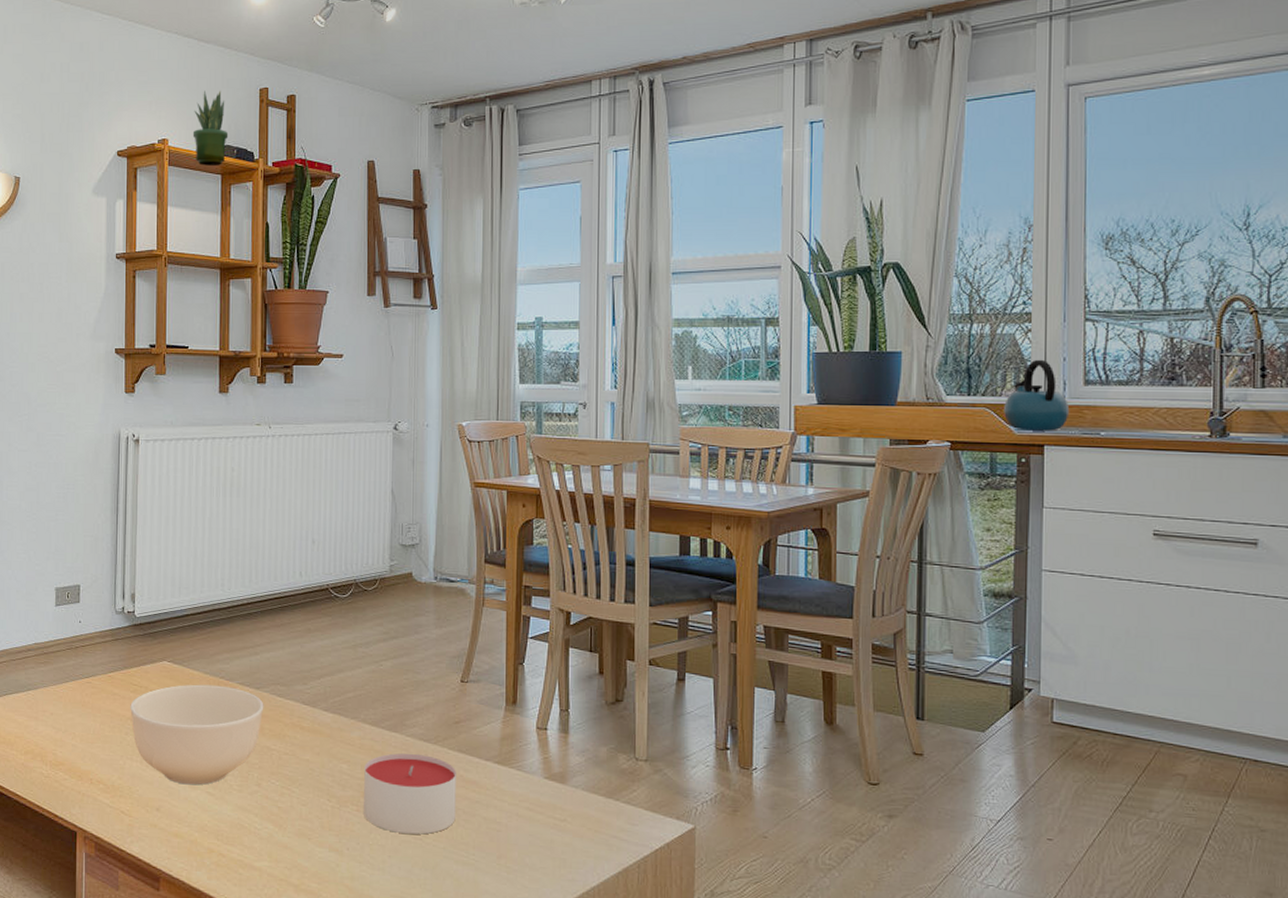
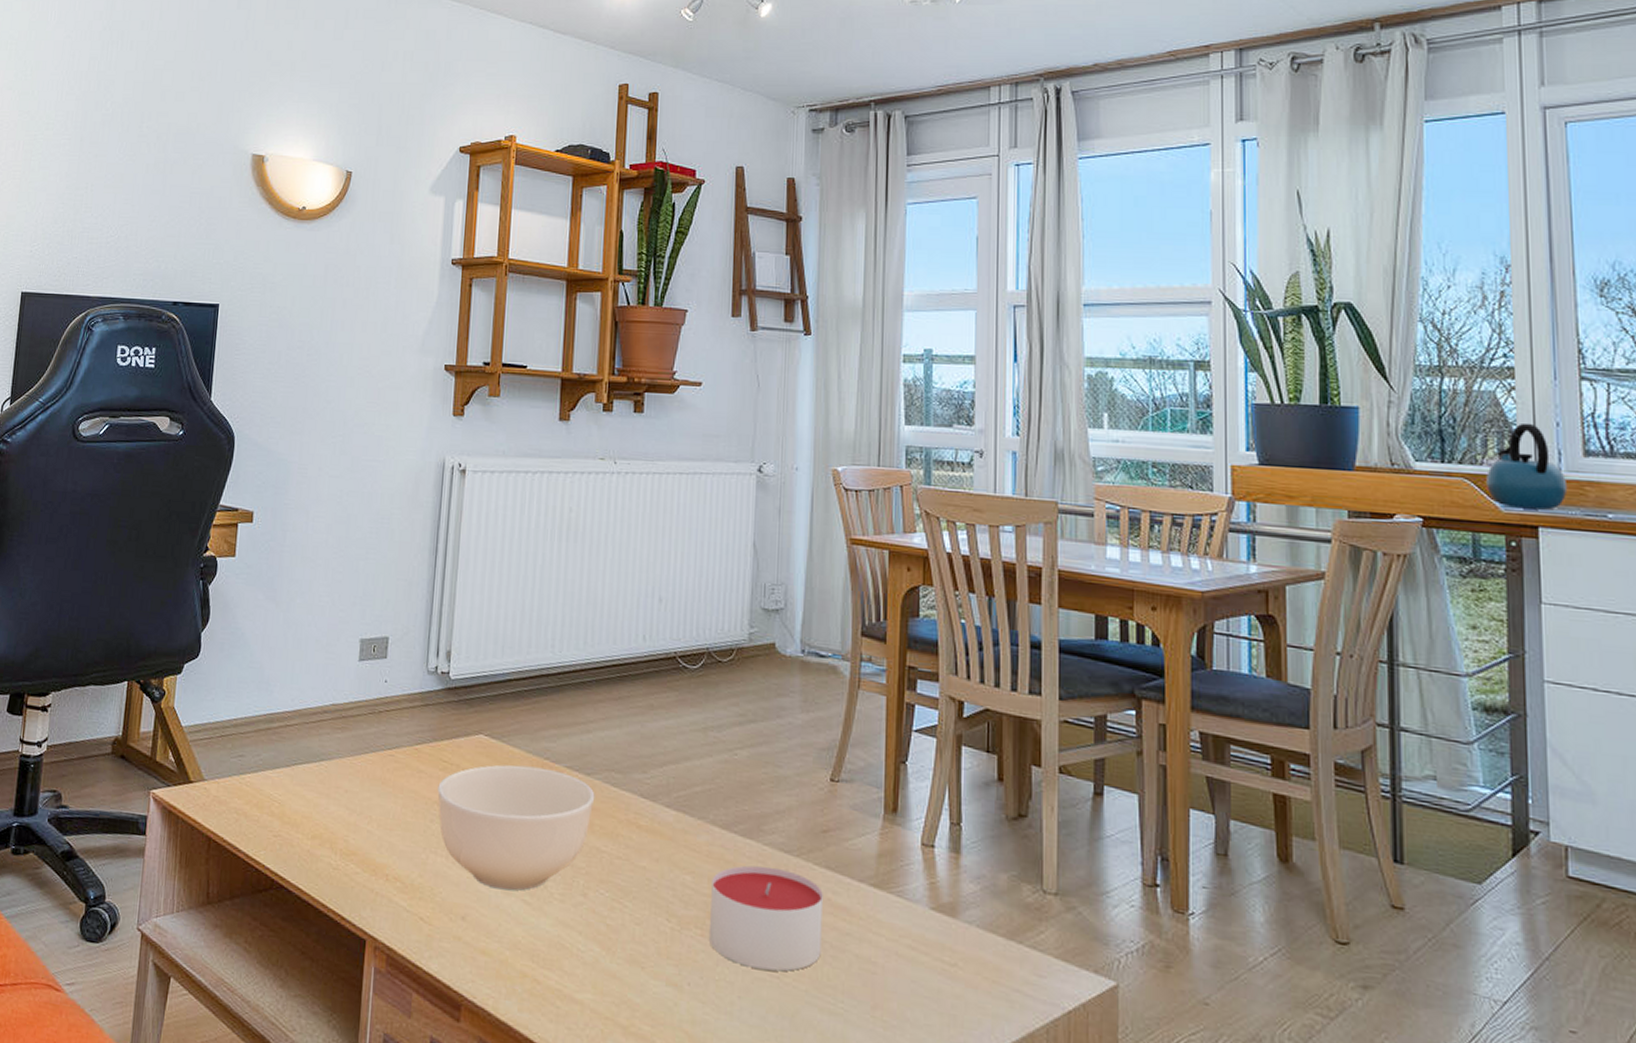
planter: present [192,90,229,167] -> none [543,85,583,168]

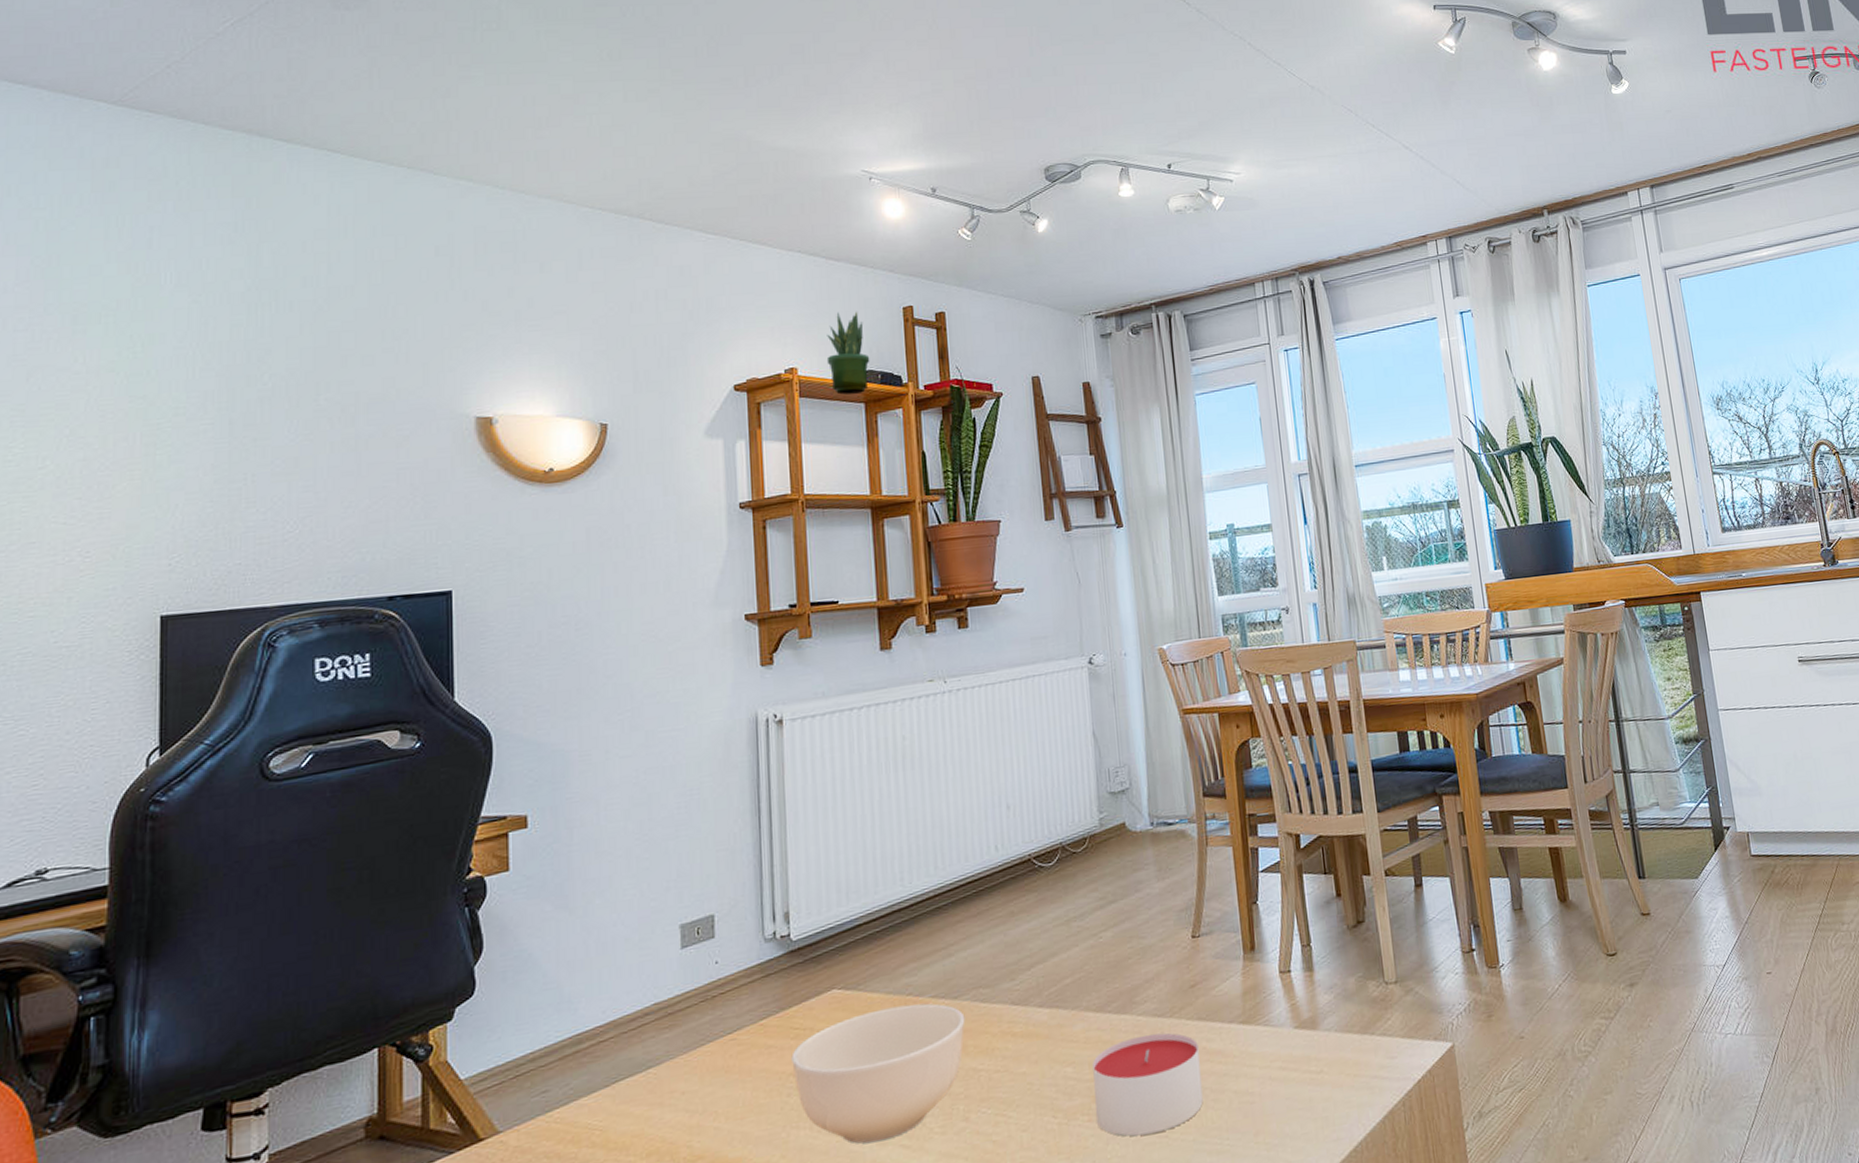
planter: none [543,85,583,168] -> present [826,311,870,395]
kettle: present [1486,422,1568,510] -> none [1662,513,1716,581]

